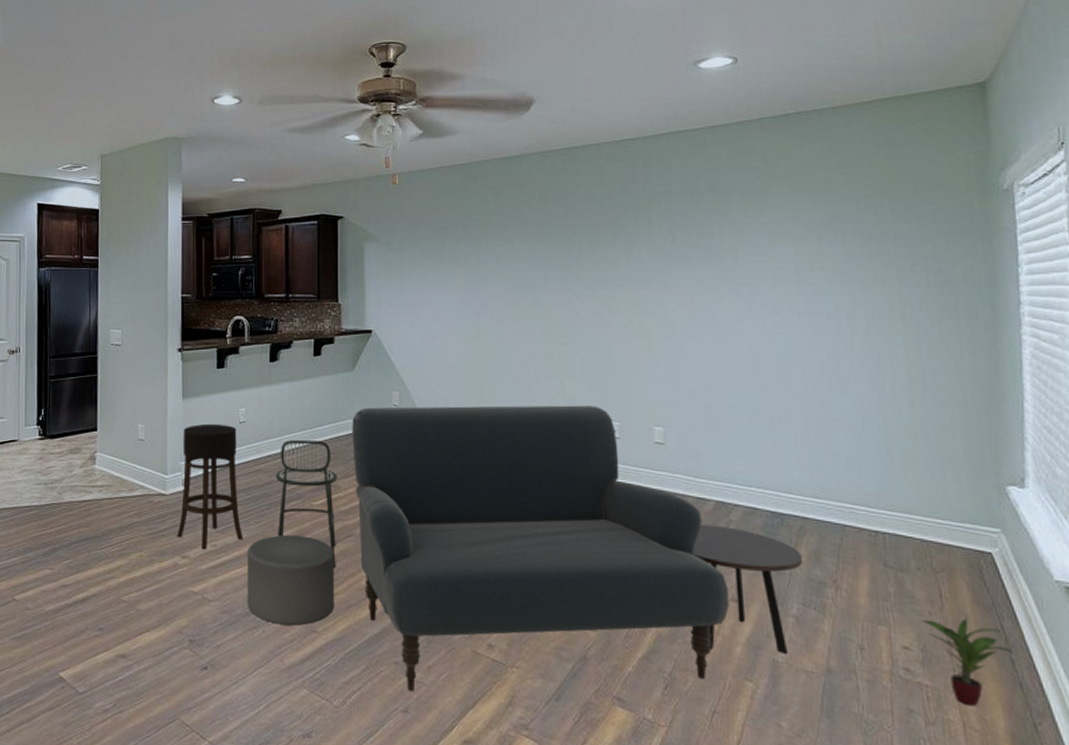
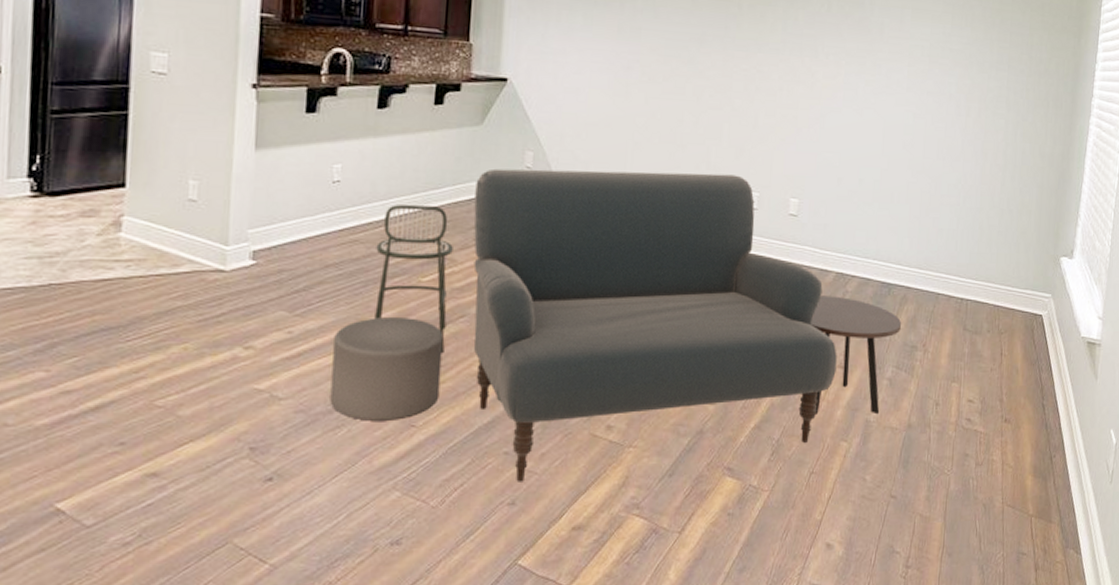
bar stool: present [177,423,244,549] -> none [238,181,330,337]
potted plant: present [921,618,1013,706] -> none [984,372,1045,447]

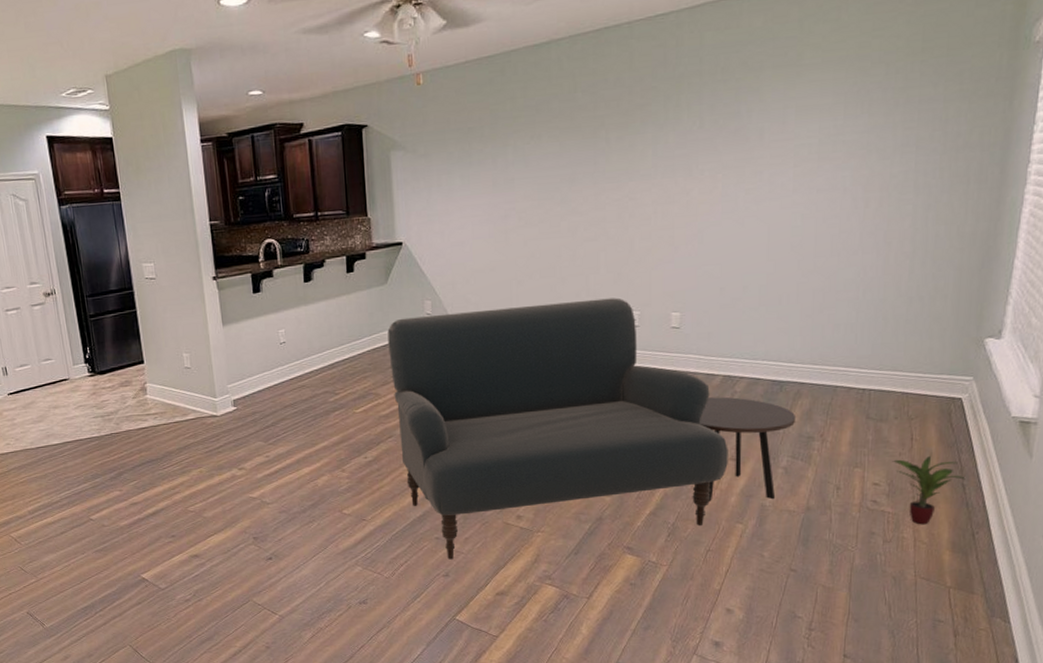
pouf: present [330,317,444,421] -> none [298,440,381,517]
bar stool: present [374,205,453,354] -> none [318,354,380,466]
potted plant: none [984,372,1045,447] -> present [891,455,966,525]

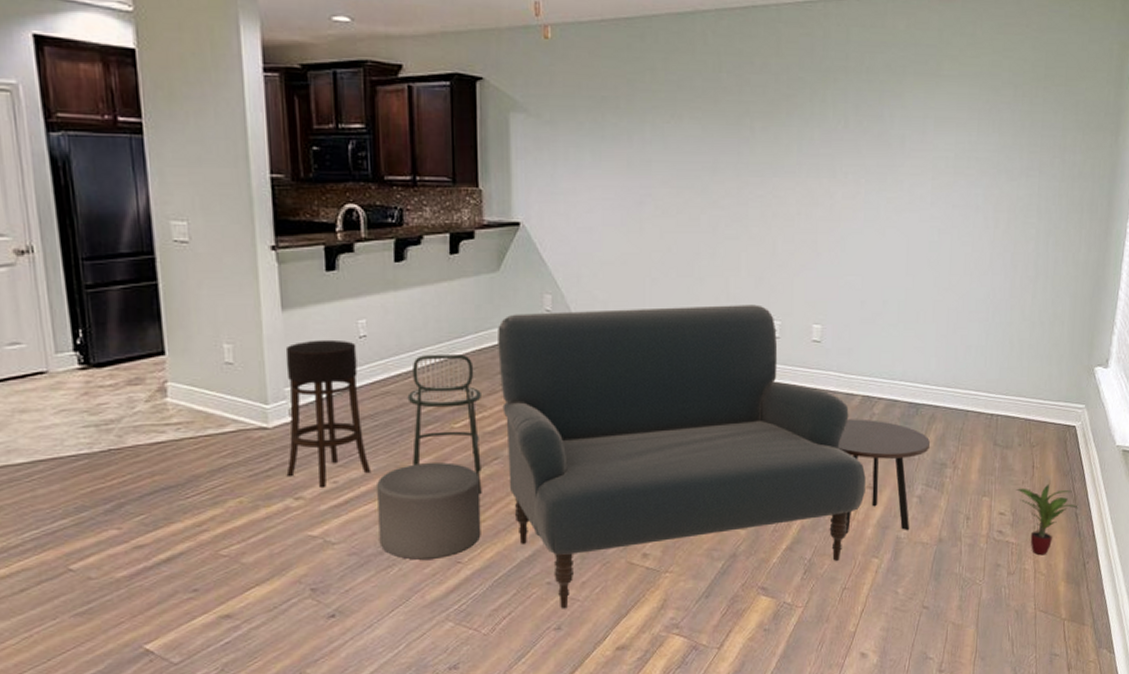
bar stool: none [226,346,294,460] -> present [285,339,371,487]
pouf: none [298,440,381,517] -> present [377,462,481,560]
bar stool: none [318,354,380,466] -> present [407,355,482,495]

